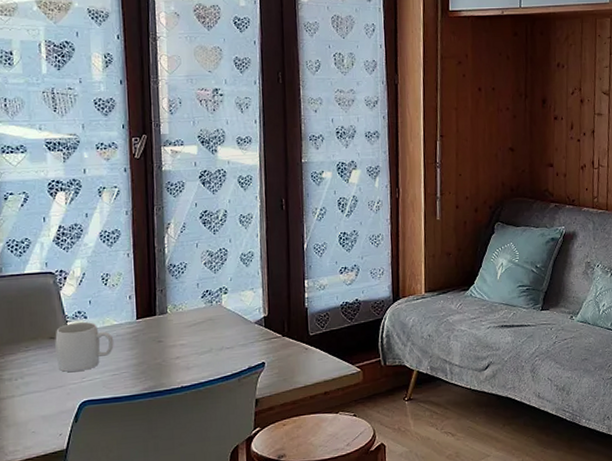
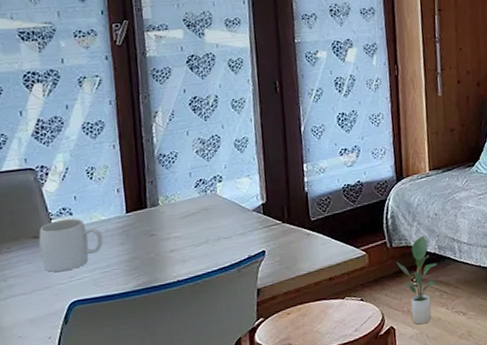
potted plant: none [389,356,429,443] -> present [396,236,438,325]

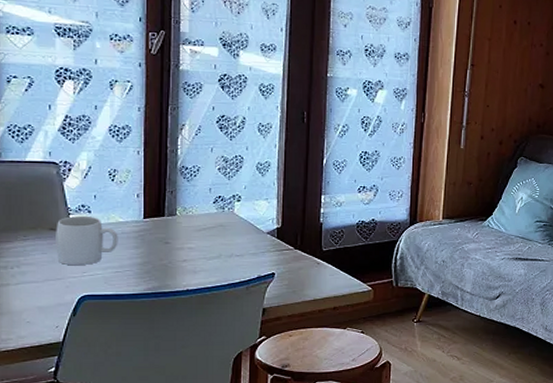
potted plant: present [396,236,438,325] -> none [399,280,439,363]

